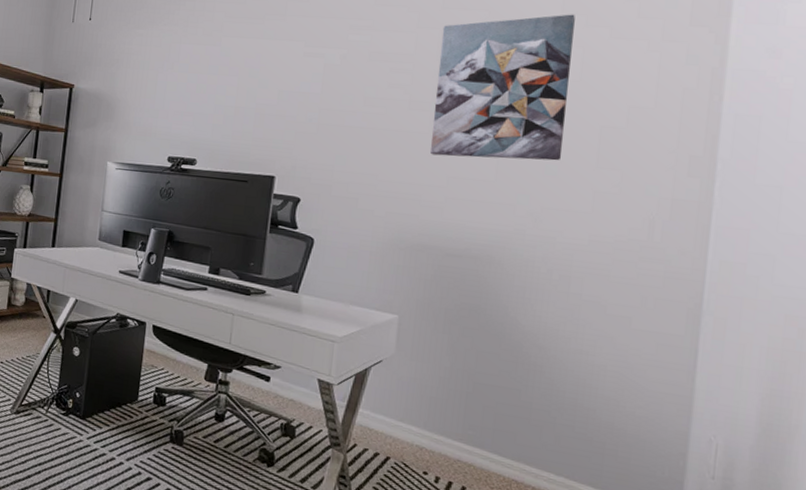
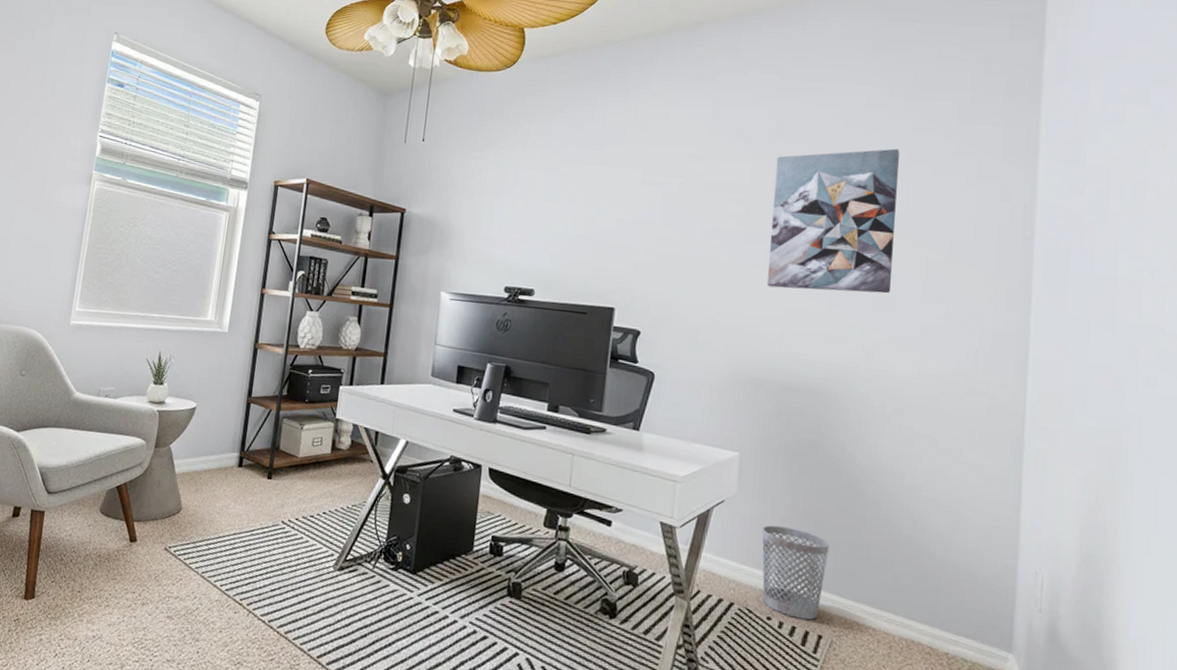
wastebasket: none [419,385,489,477] -> present [762,525,829,620]

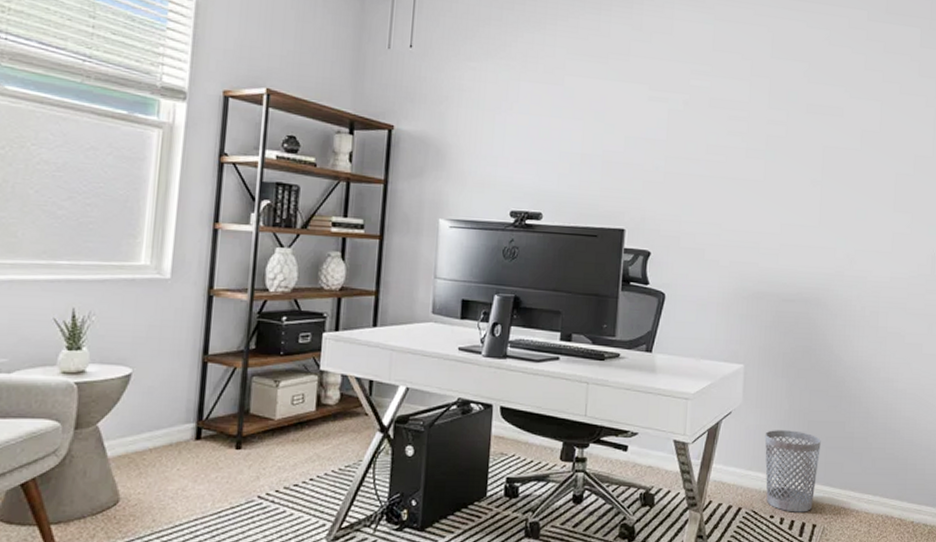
wall art: present [766,148,899,294] -> none [765,69,875,206]

